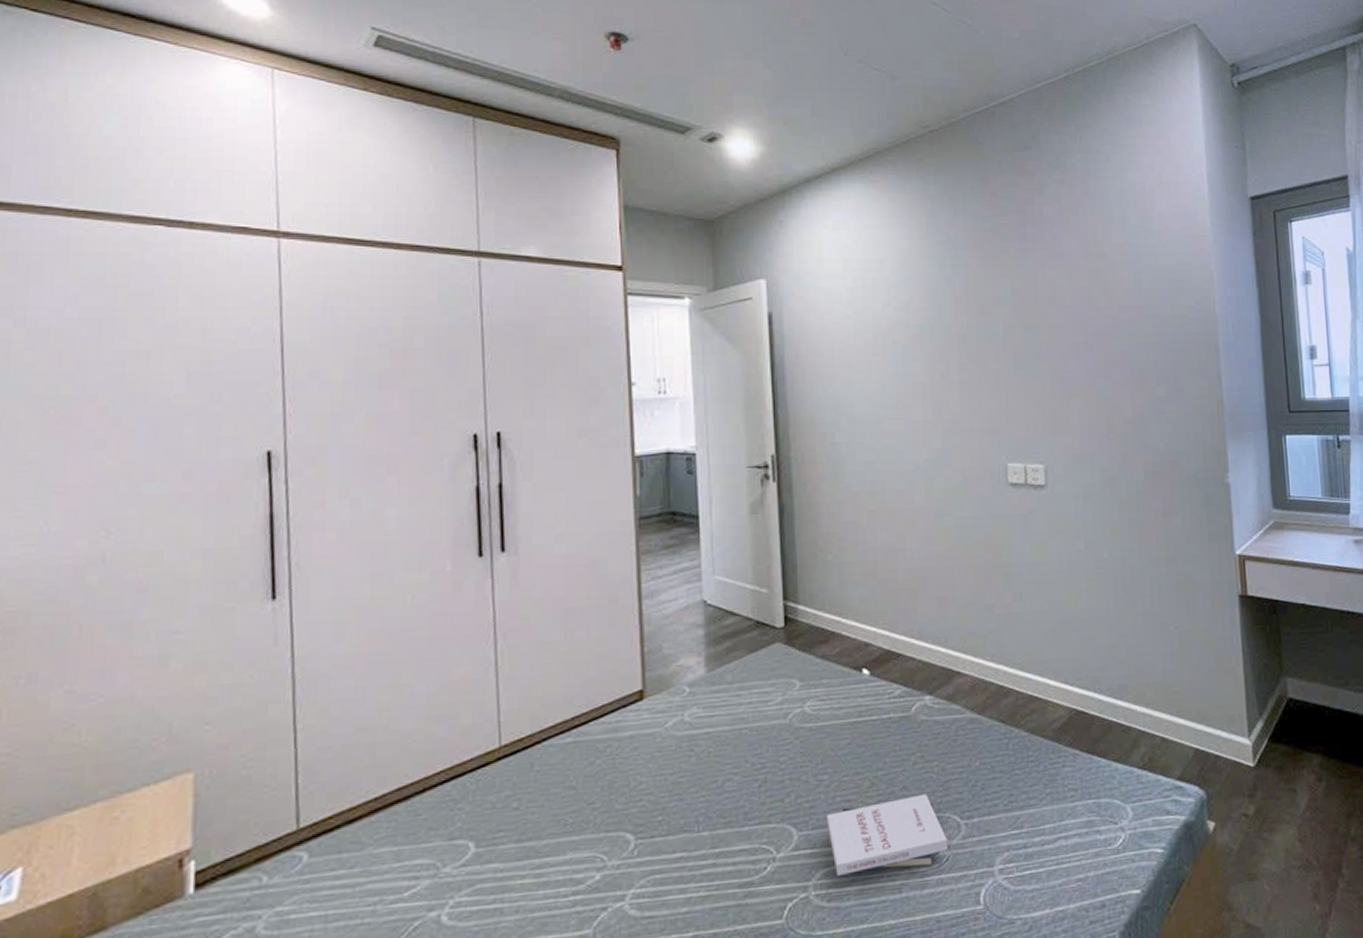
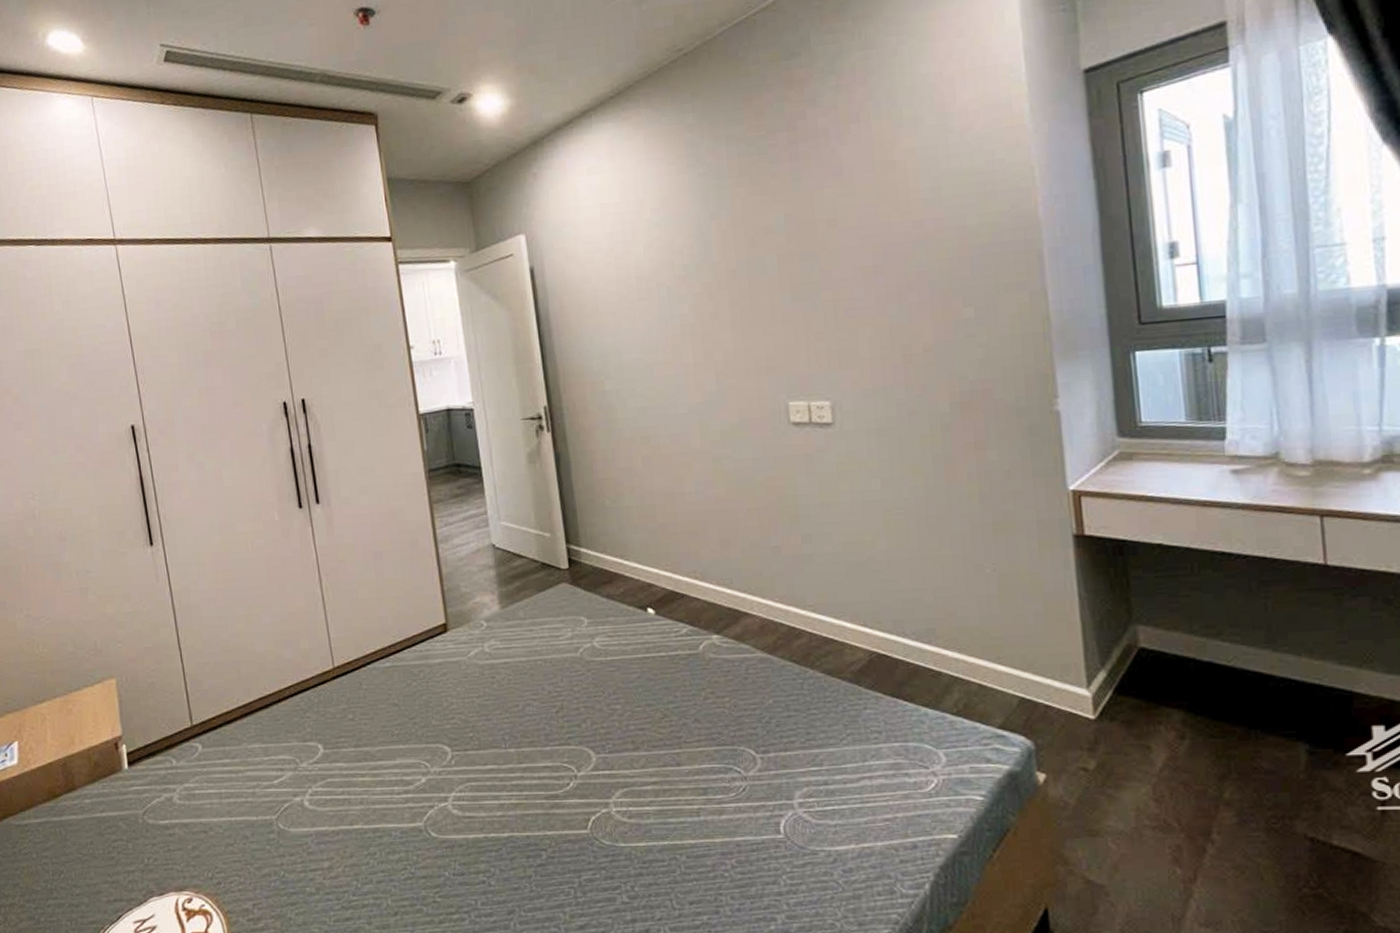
books: present [826,794,948,876] -> none [622,727,745,796]

